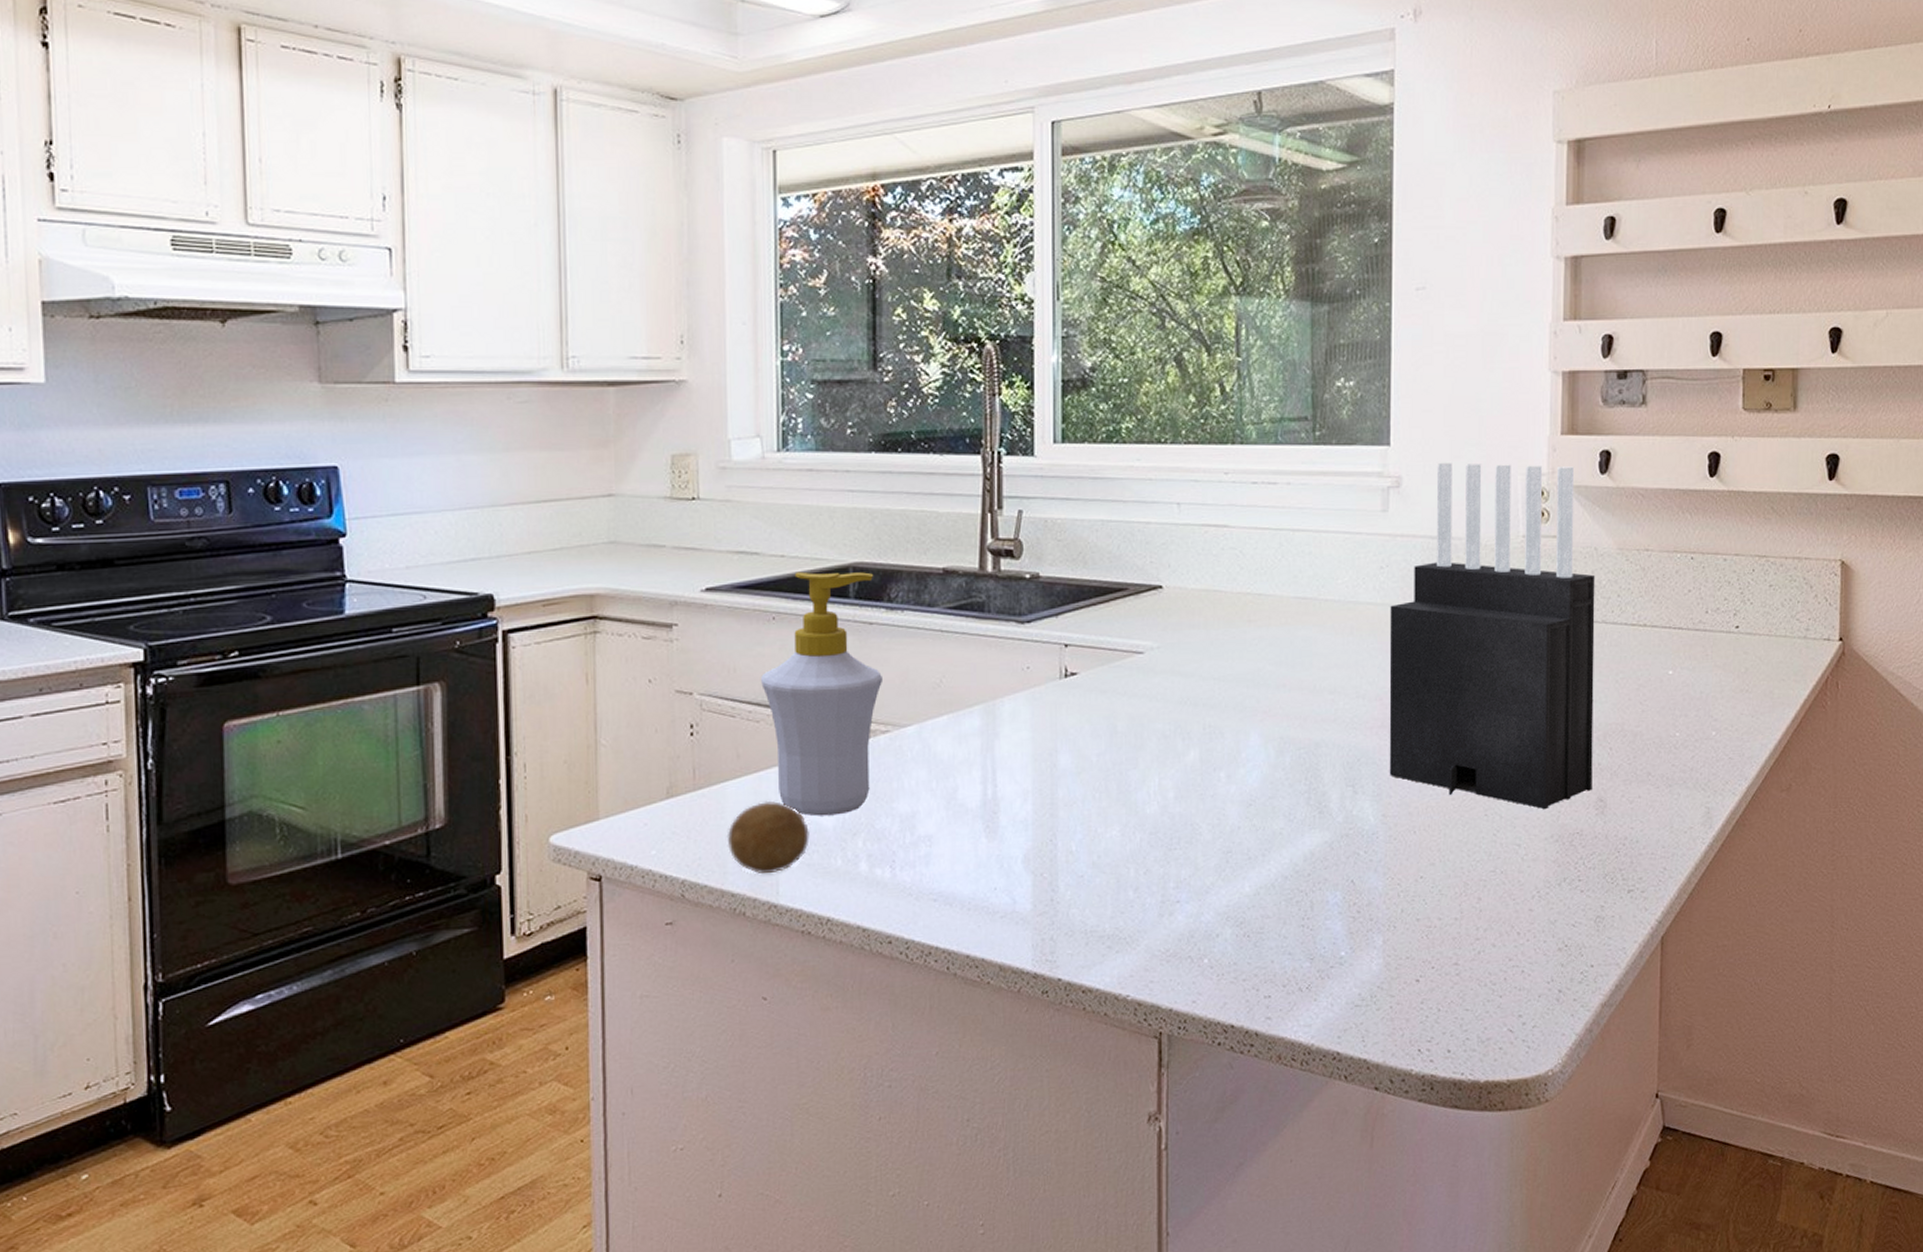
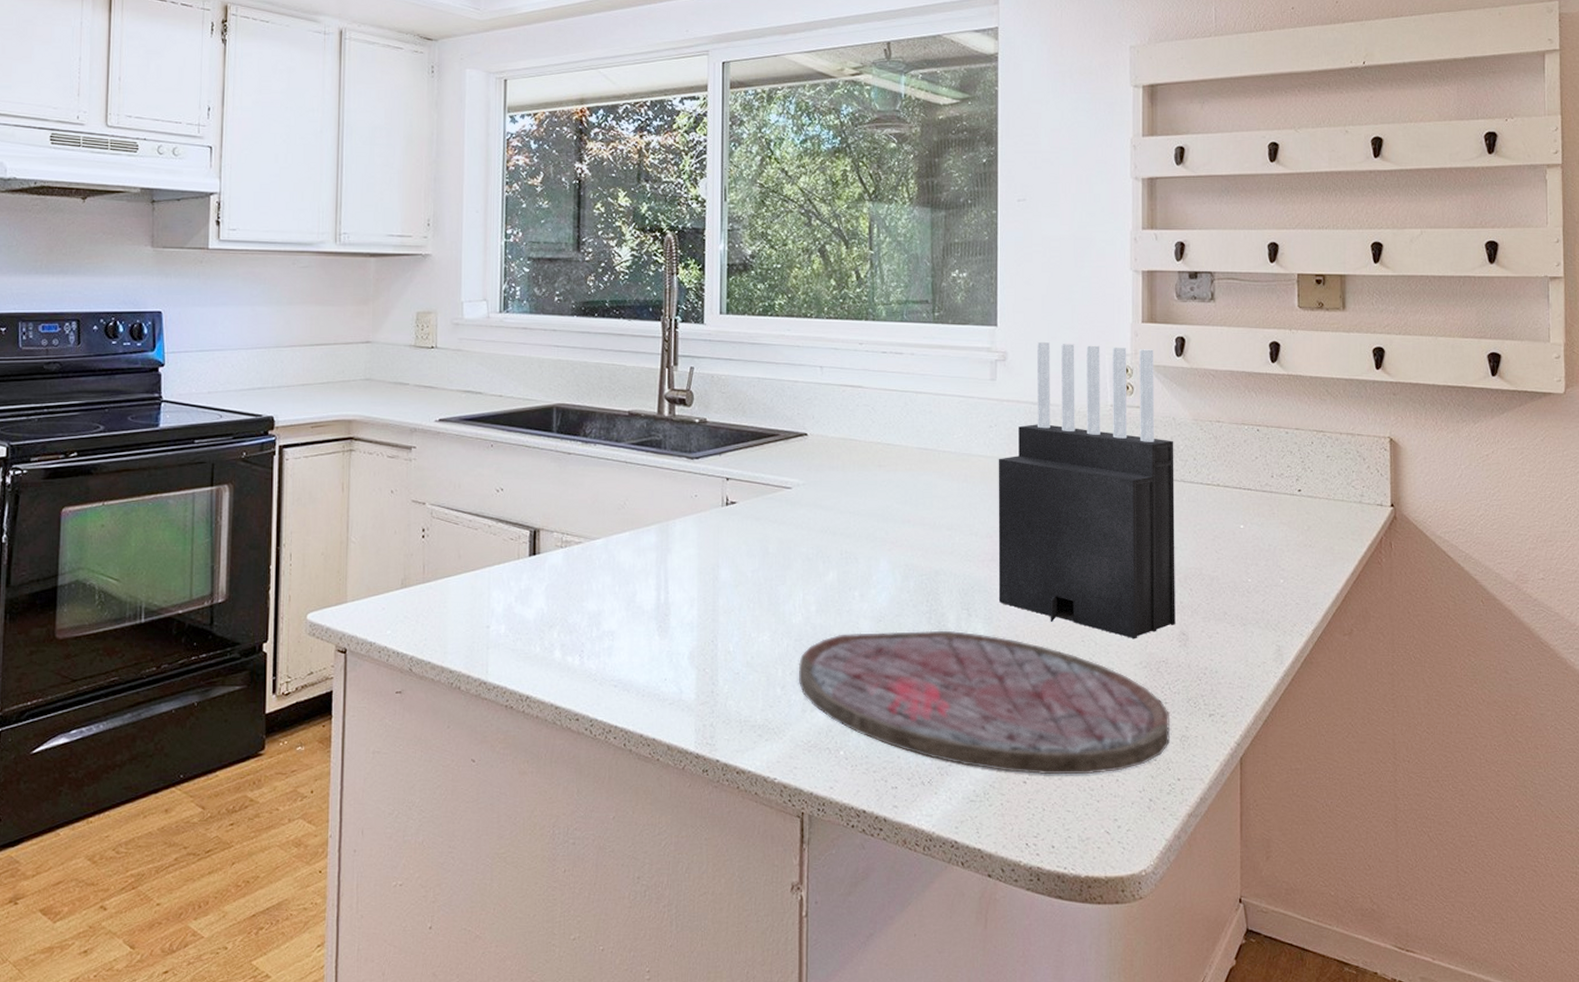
fruit: present [727,800,809,874] -> none [448,594,514,656]
soap bottle: present [761,571,882,817] -> none [480,409,577,610]
cutting board: none [1155,811,1583,971] -> present [799,630,1170,774]

